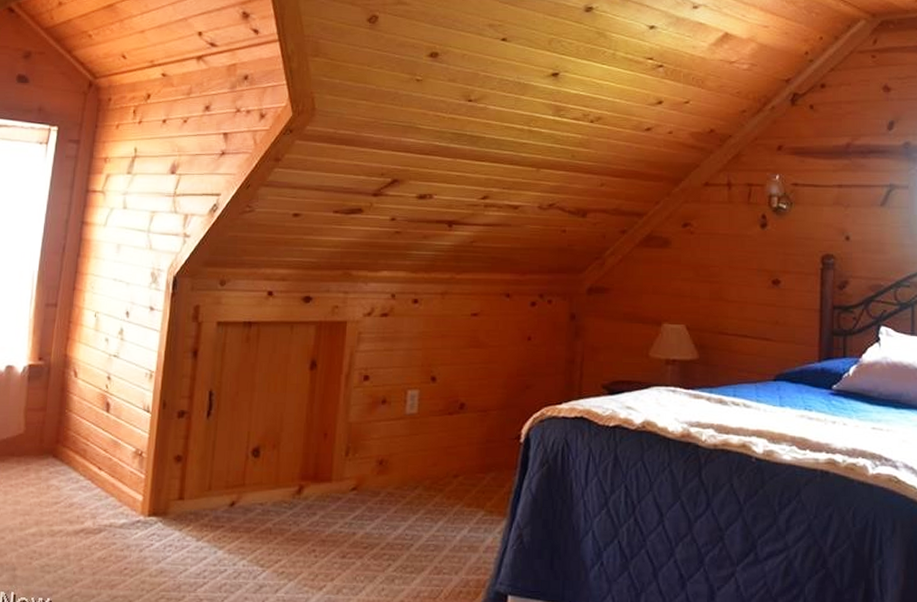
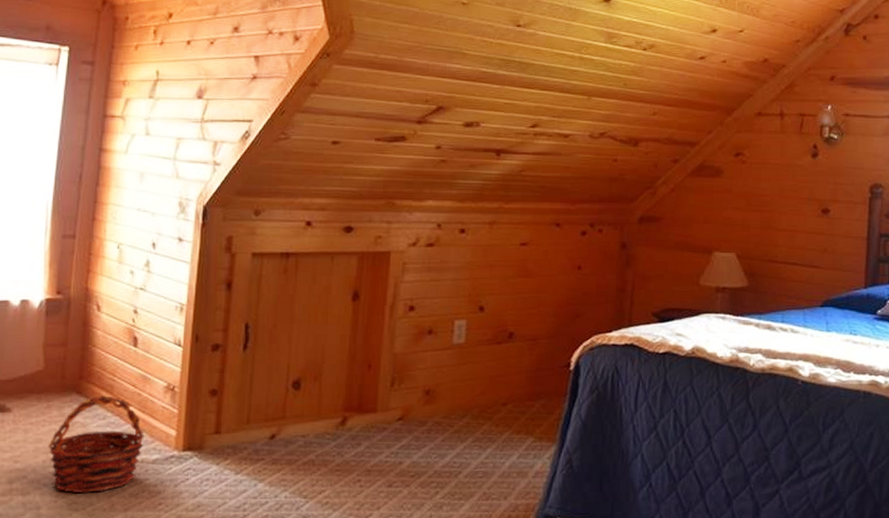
basket: none [25,459,113,555] -> present [48,395,144,493]

